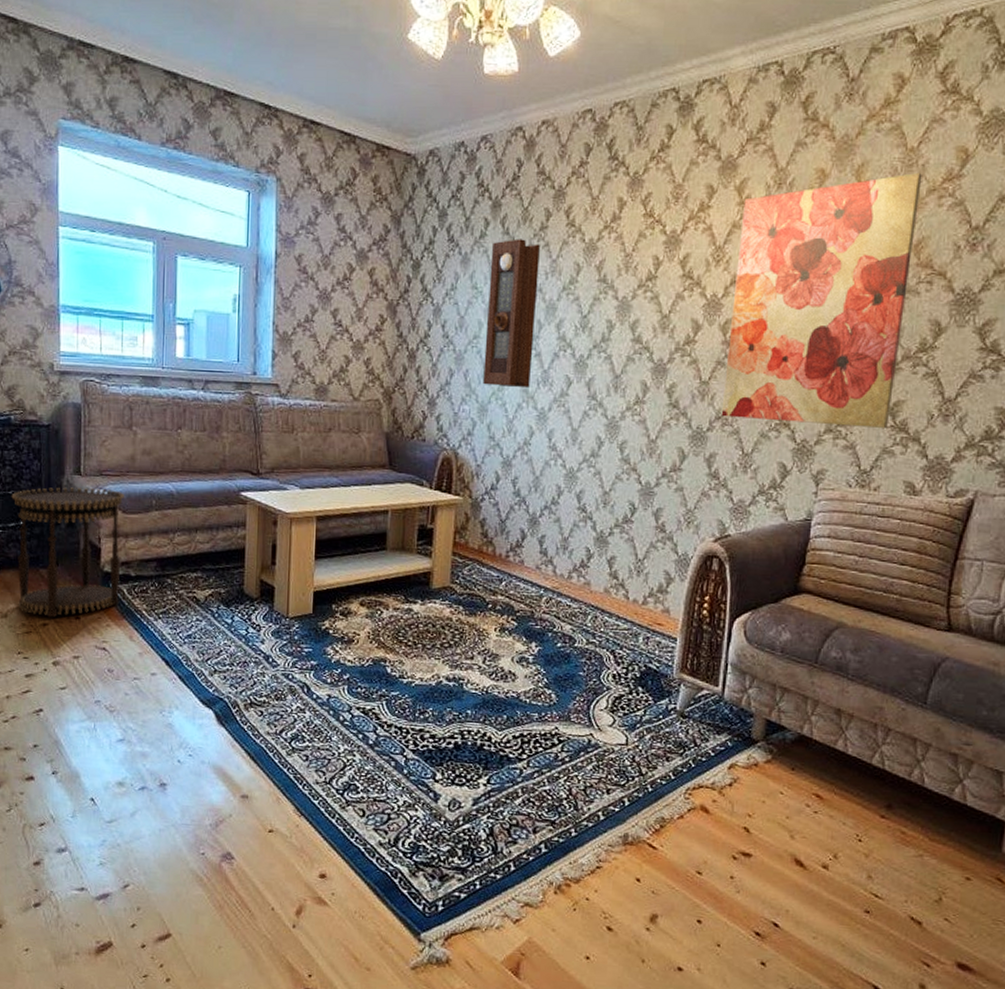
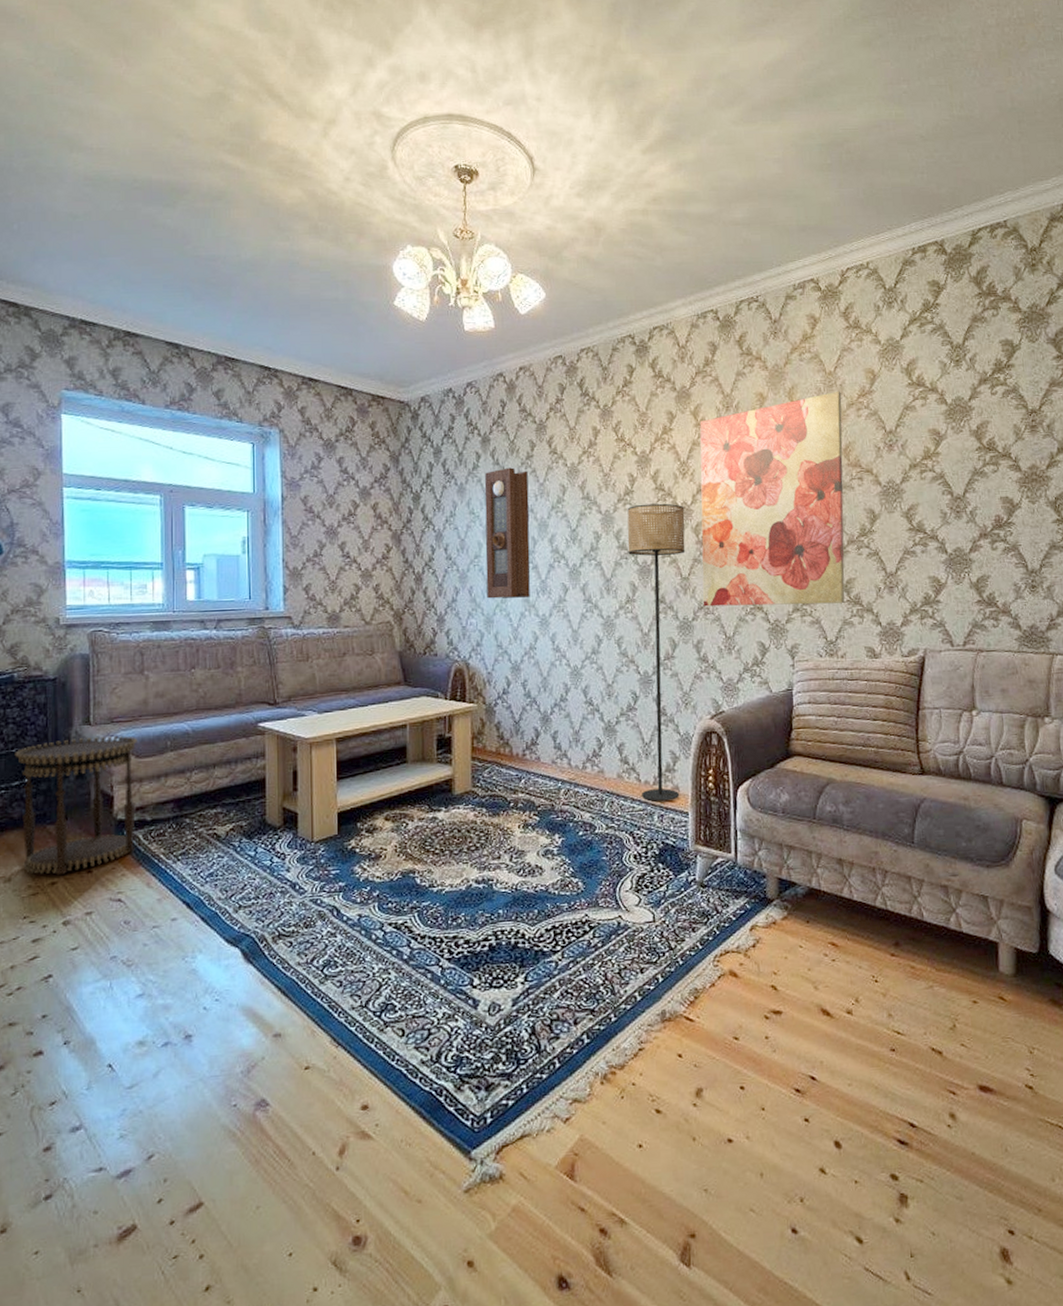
floor lamp: none [628,293,714,623] -> present [627,503,686,802]

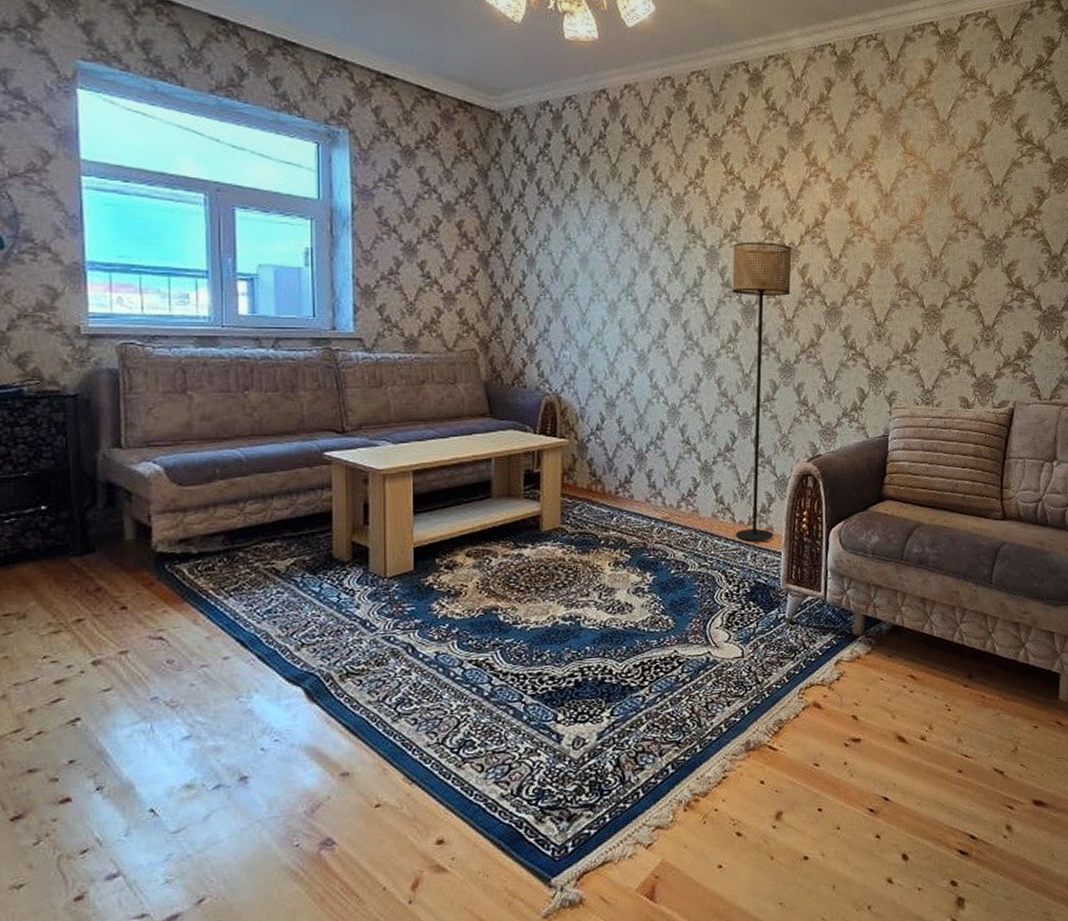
side table: present [15,736,137,876] -> none [27,461,180,612]
pendulum clock: present [484,467,531,599] -> none [581,193,630,332]
wall art: present [699,391,845,607] -> none [805,140,953,353]

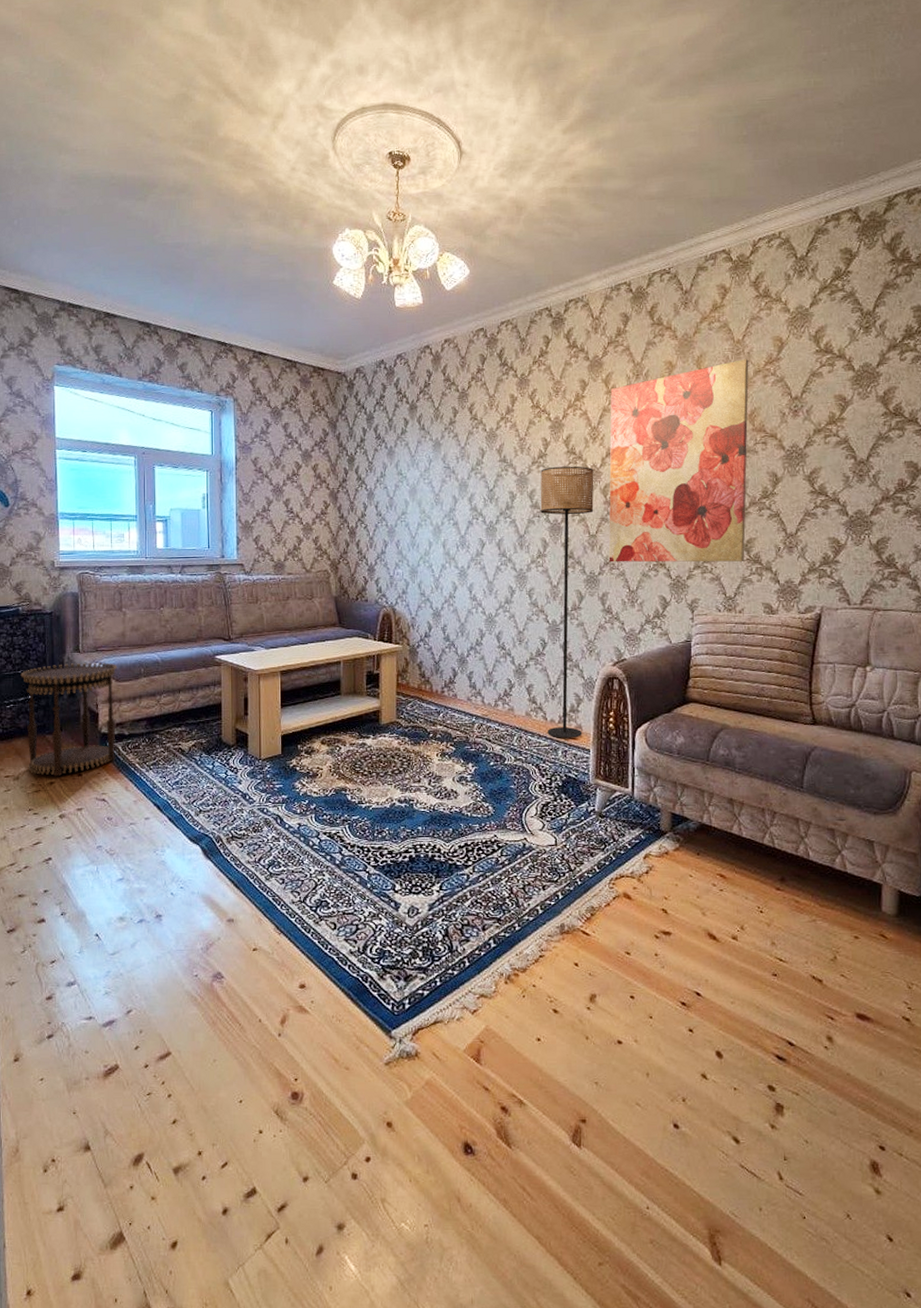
side table: none [27,461,180,612] -> present [20,663,117,777]
wall art: none [805,140,953,353] -> present [608,358,749,563]

